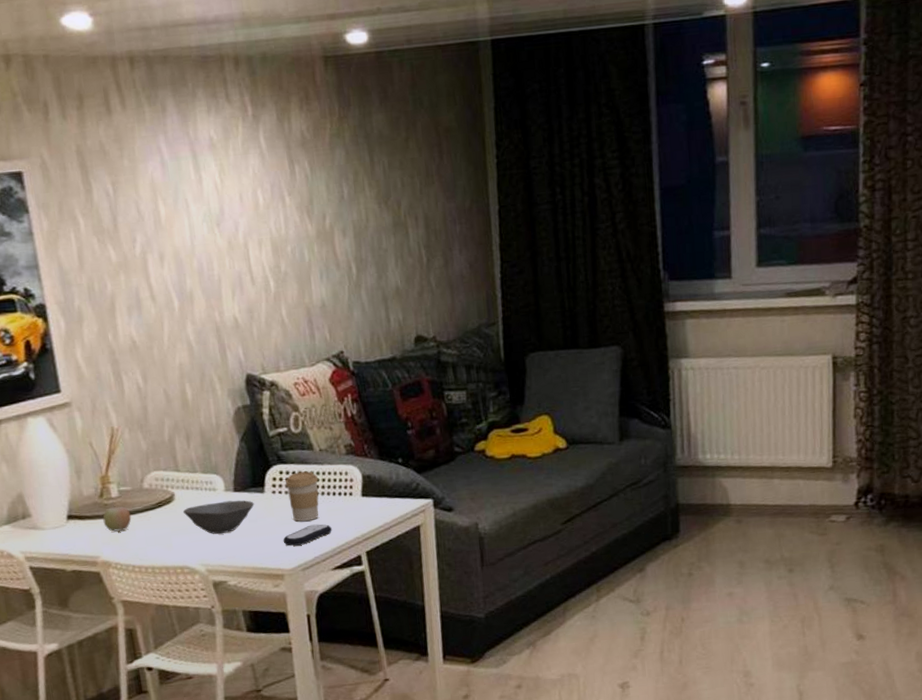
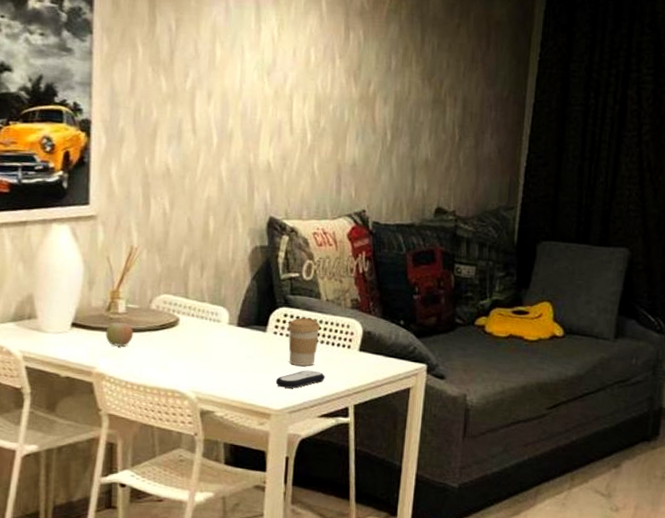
bowl: present [183,500,254,535] -> none [185,333,254,365]

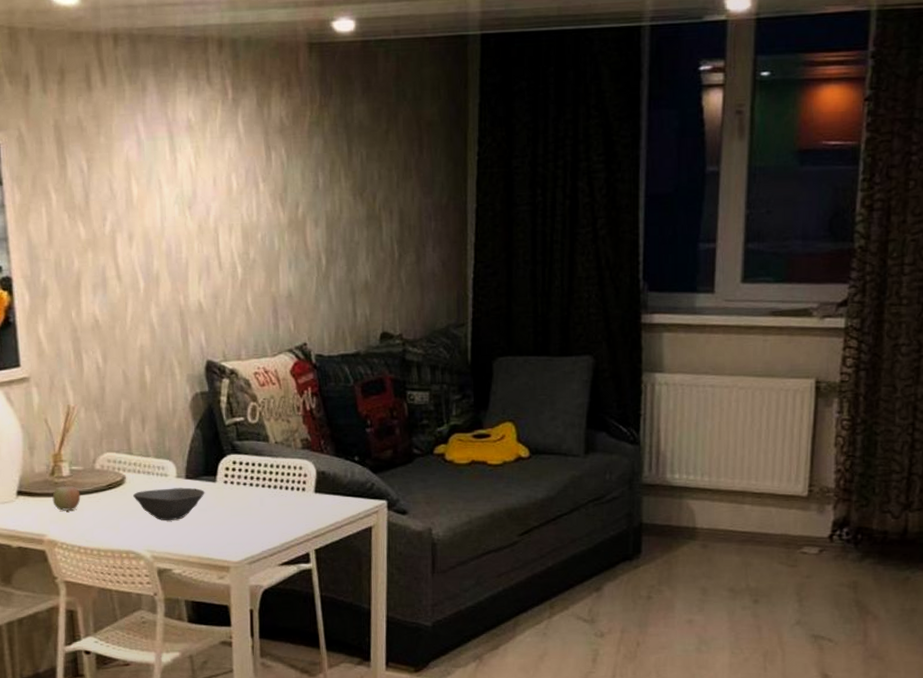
bowl: none [185,333,254,365] -> present [133,487,205,521]
remote control: present [275,370,325,388] -> none [231,518,282,538]
coffee cup: present [287,317,321,366] -> none [237,463,272,515]

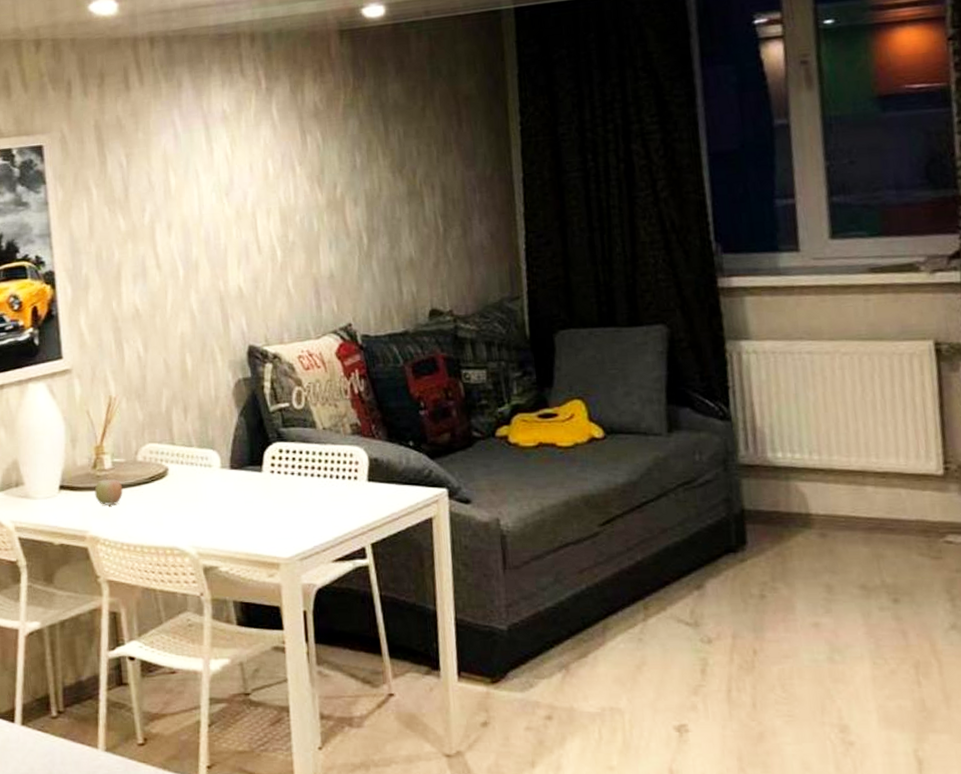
bowl: present [133,487,205,521] -> none [177,478,251,515]

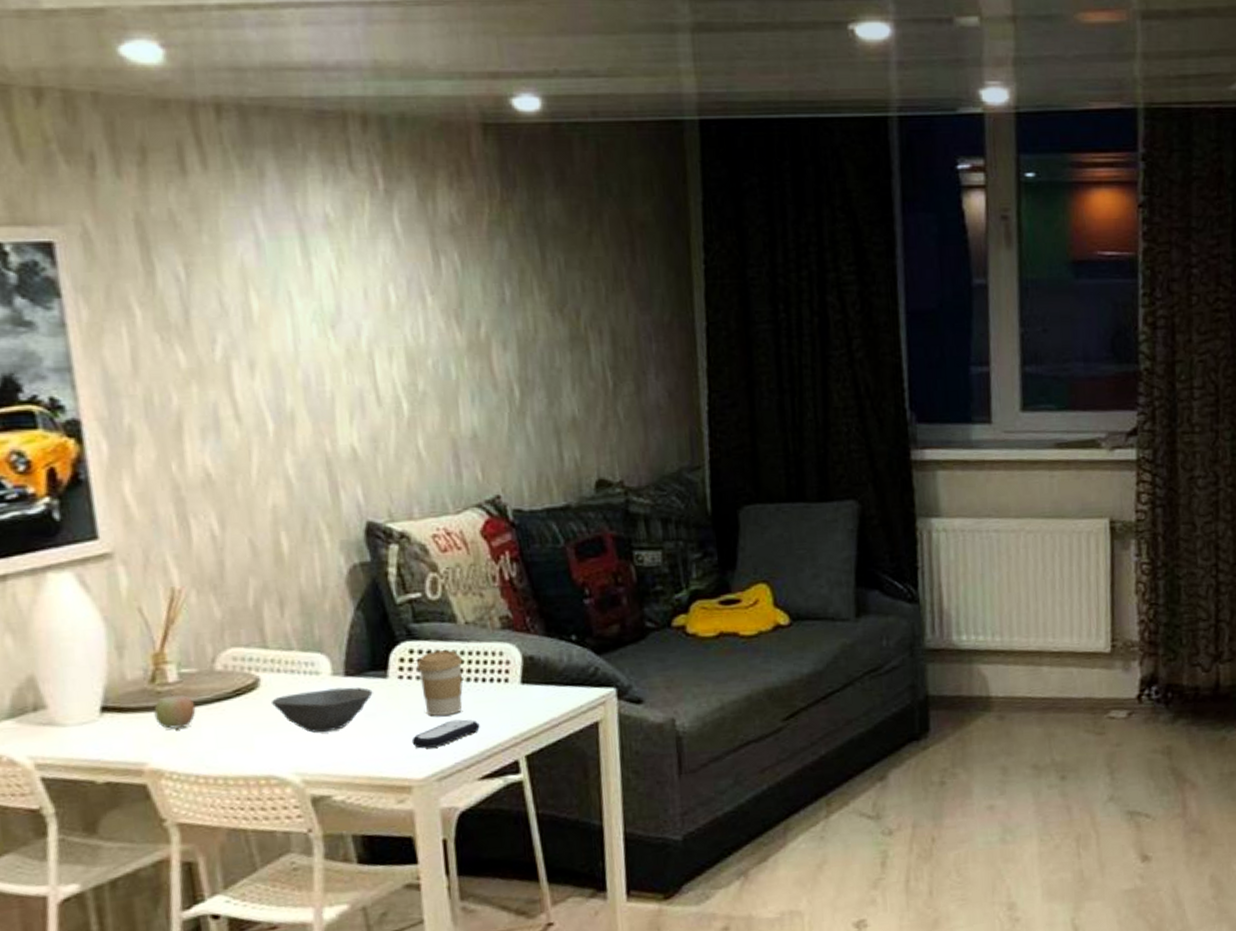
bowl: none [177,478,251,515] -> present [272,687,373,733]
remote control: none [280,509,334,532] -> present [411,719,480,749]
coffee cup: none [284,451,321,506] -> present [416,650,463,717]

